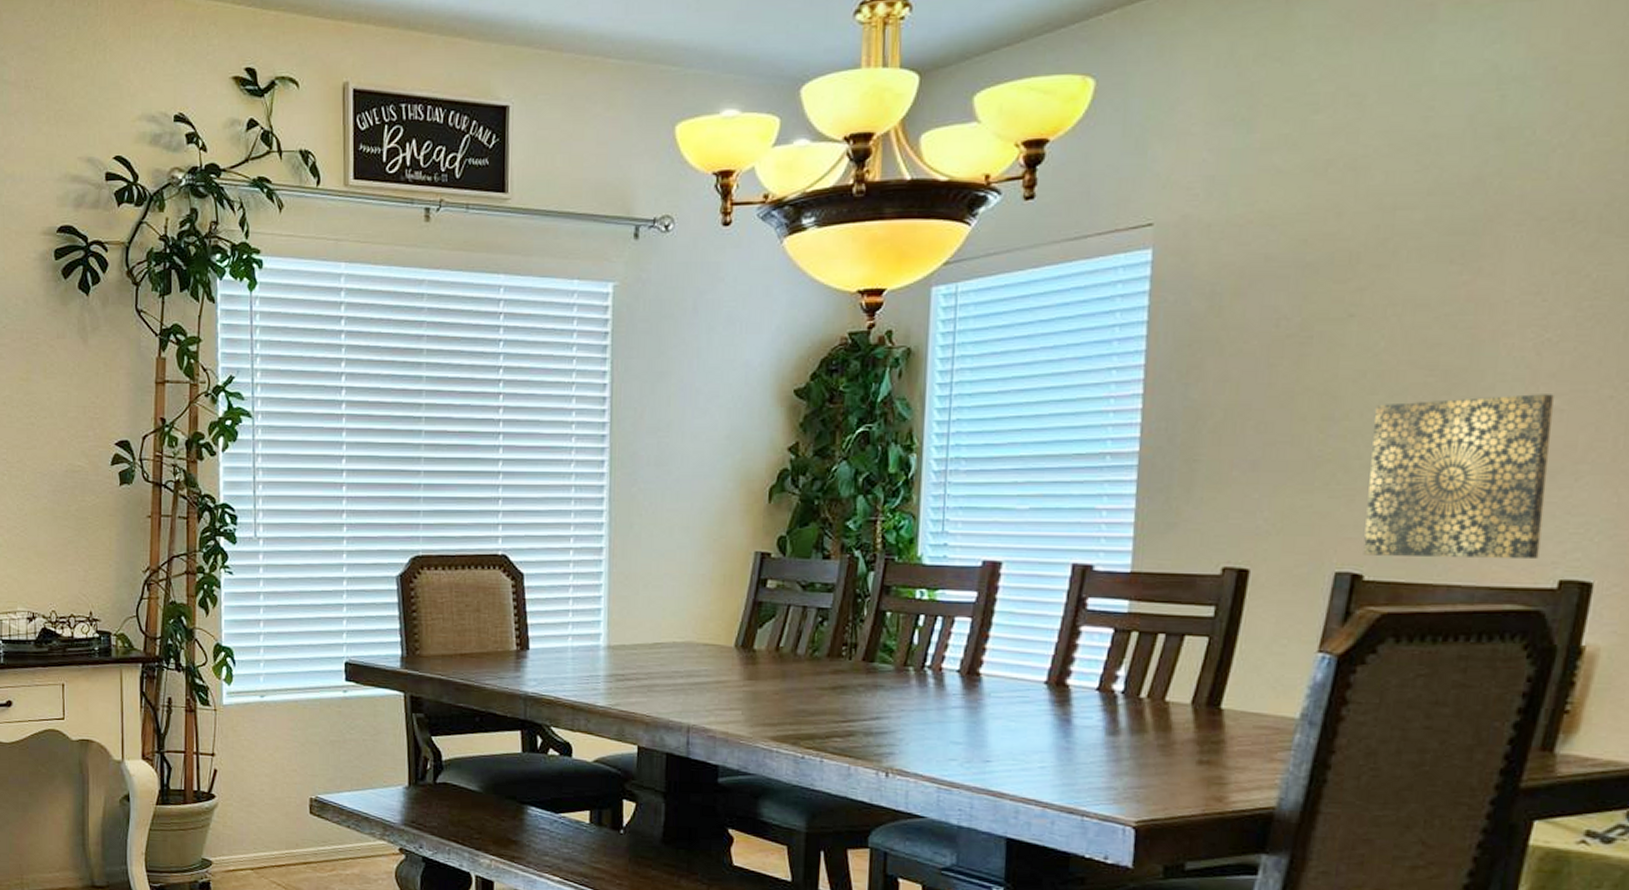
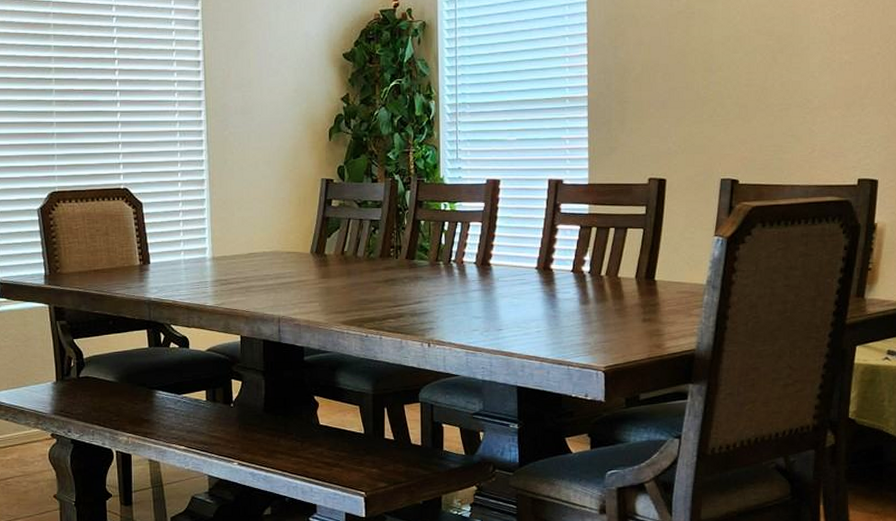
wall art: present [1363,394,1554,560] -> none [737,52,846,166]

